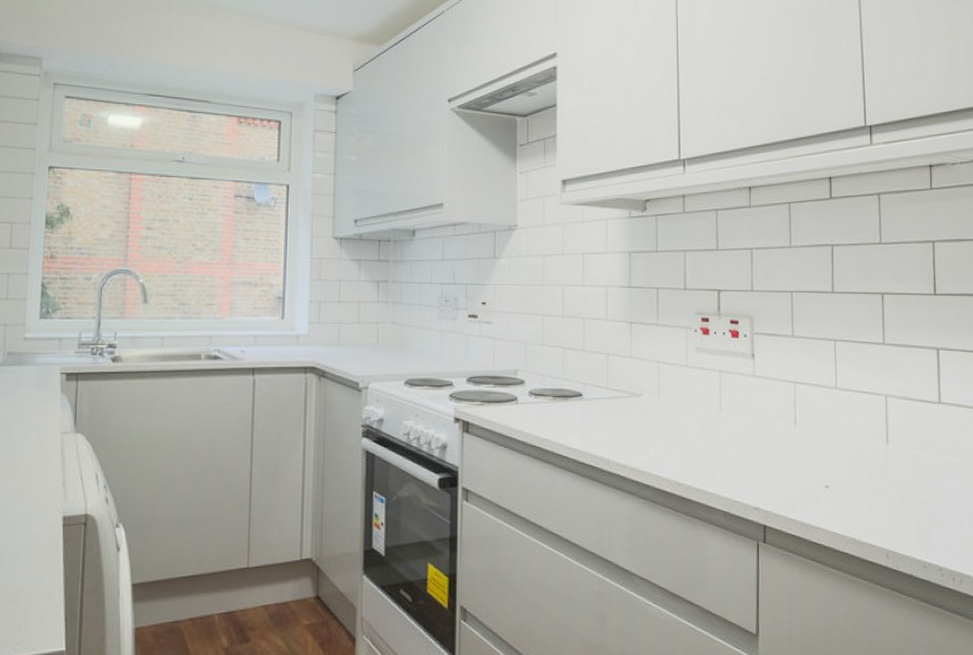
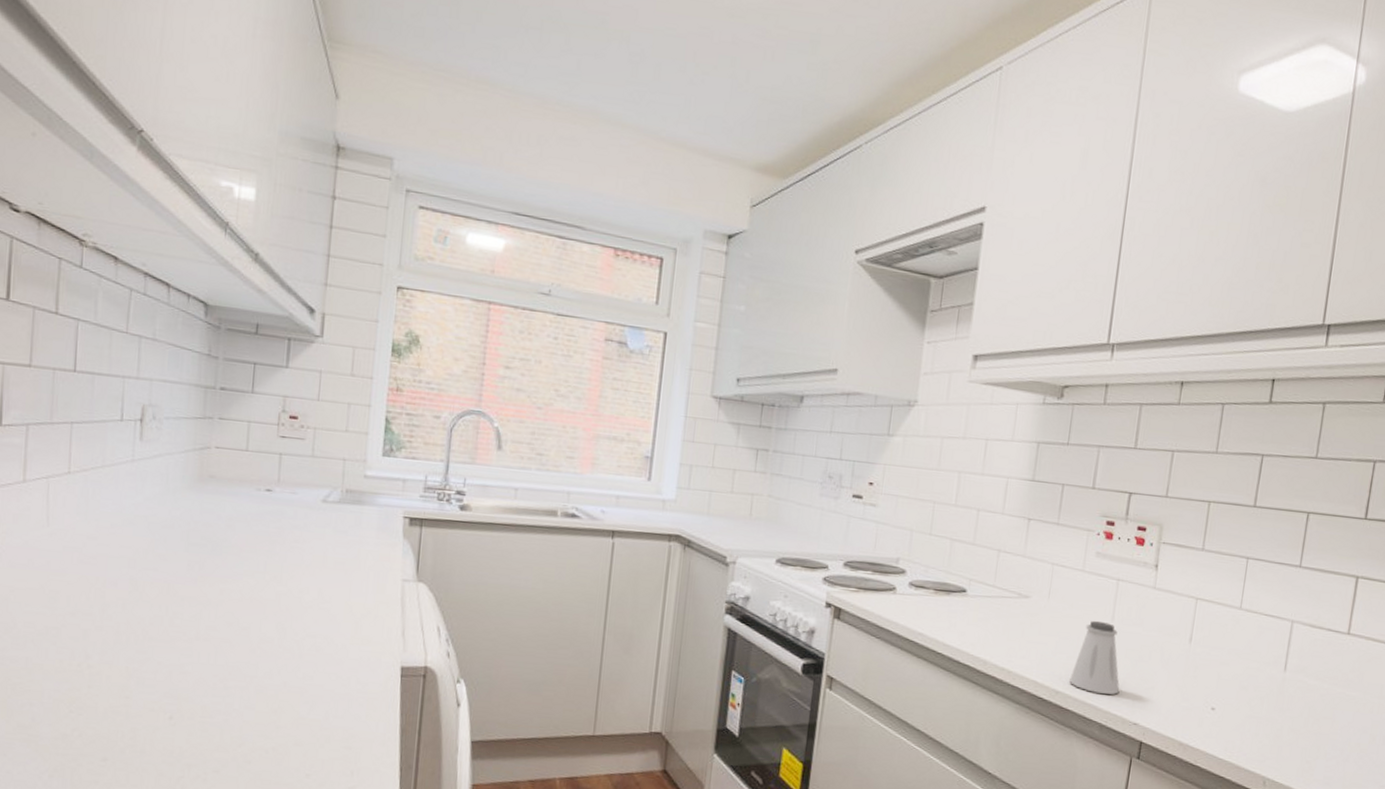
saltshaker: none [689,411,737,483] -> present [1069,620,1120,695]

